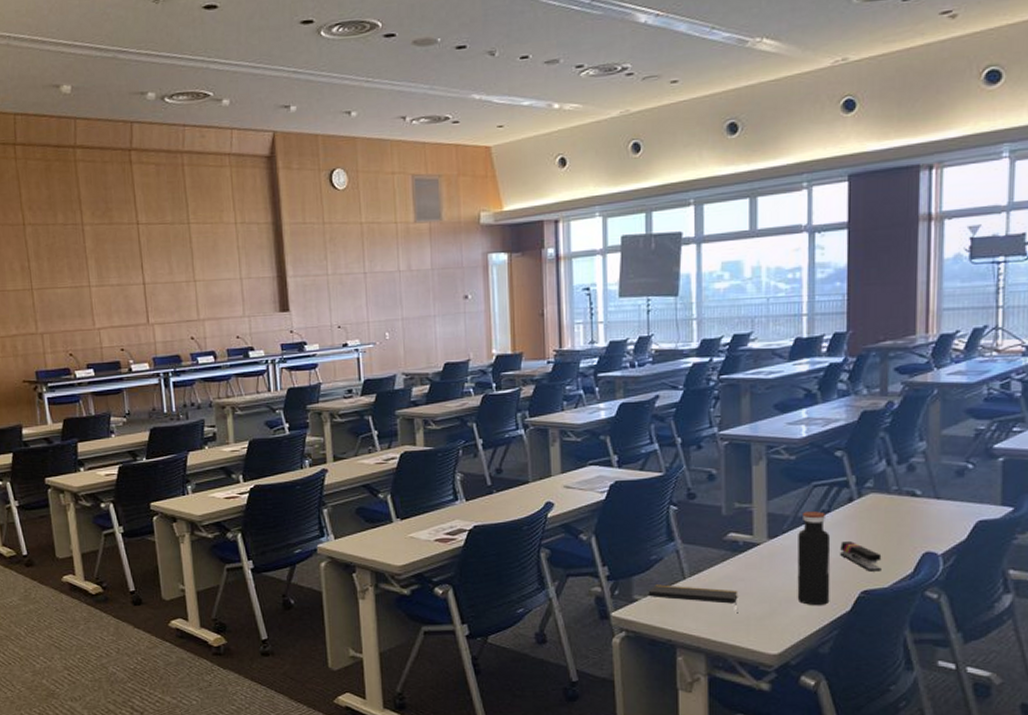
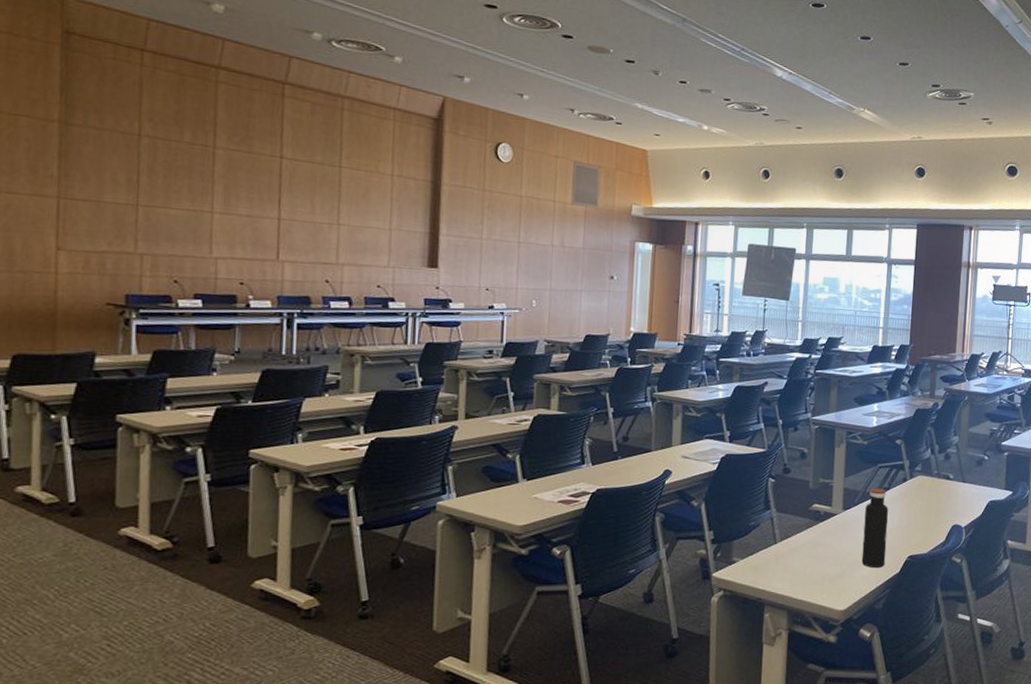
notepad: present [648,584,738,604] -> none [745,548,817,566]
stapler: present [840,541,882,572] -> none [895,514,924,540]

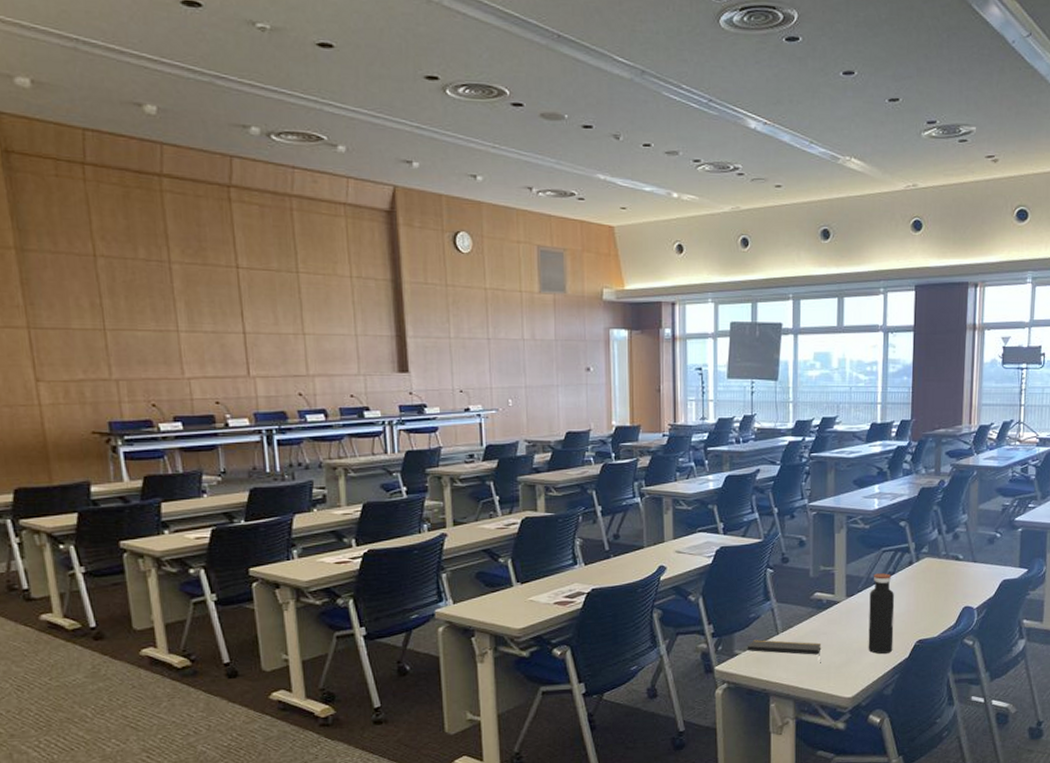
notepad: none [745,548,817,566] -> present [747,640,822,655]

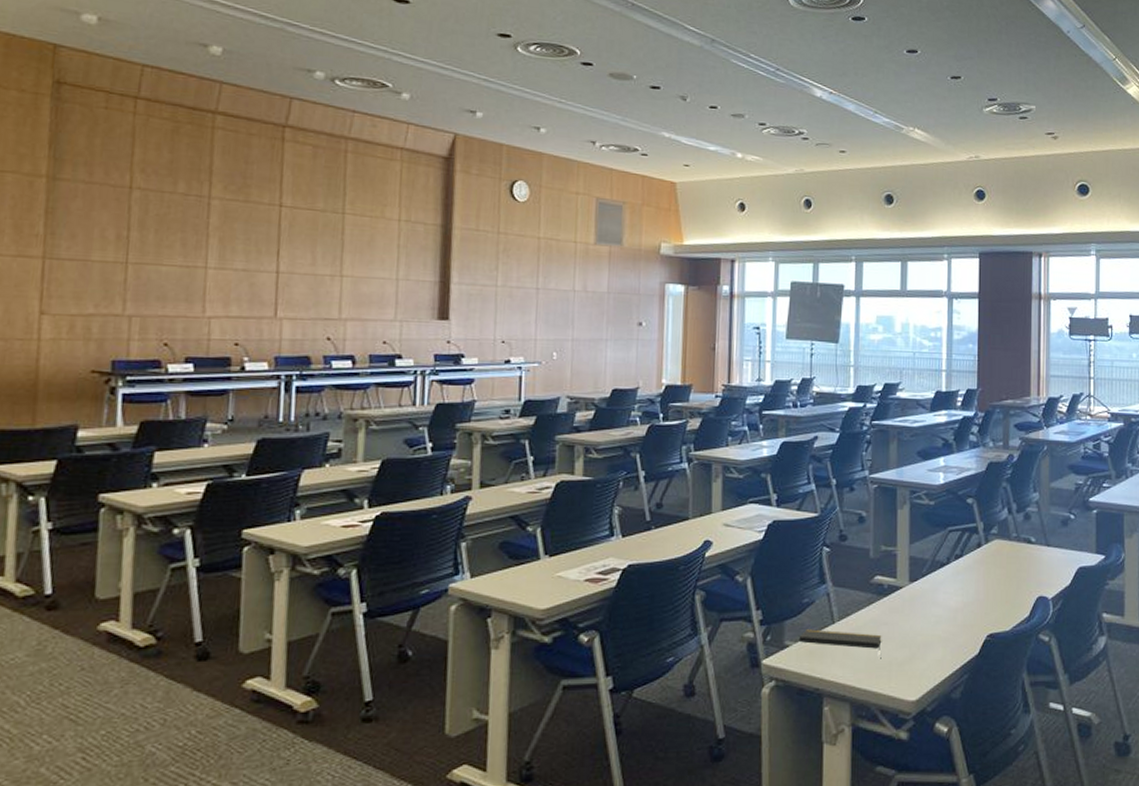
water bottle: present [868,573,895,654] -> none [933,556,963,649]

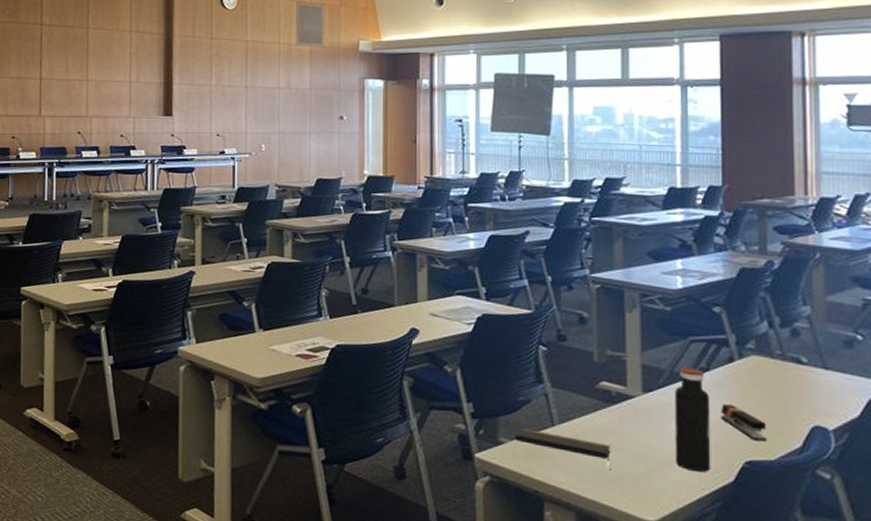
water bottle: none [933,556,963,649] -> present [675,367,711,472]
stapler: none [970,586,1004,615] -> present [721,404,767,442]

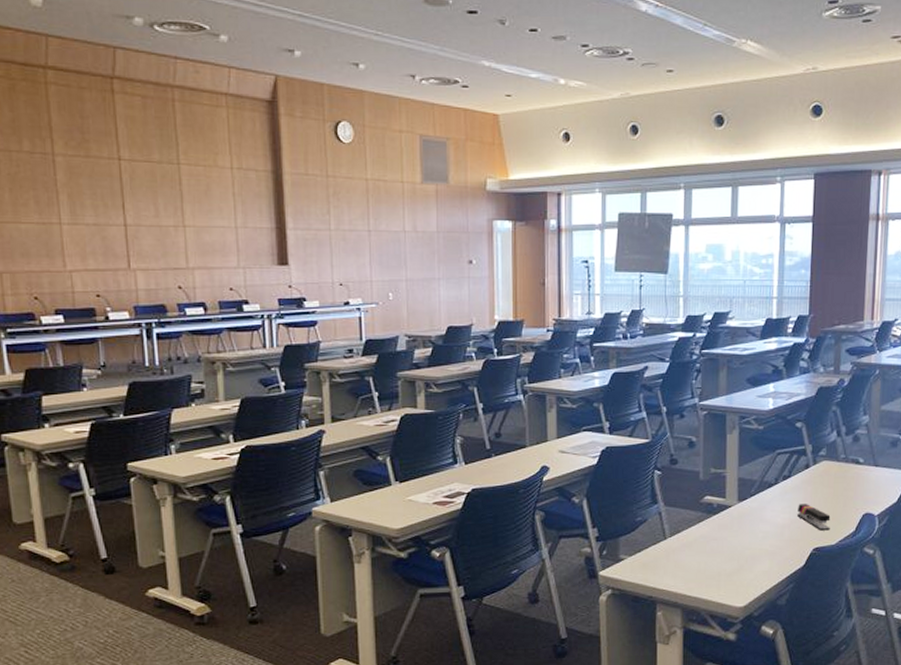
notepad: present [514,428,611,459] -> none [632,544,712,562]
water bottle: present [675,367,711,472] -> none [761,477,790,561]

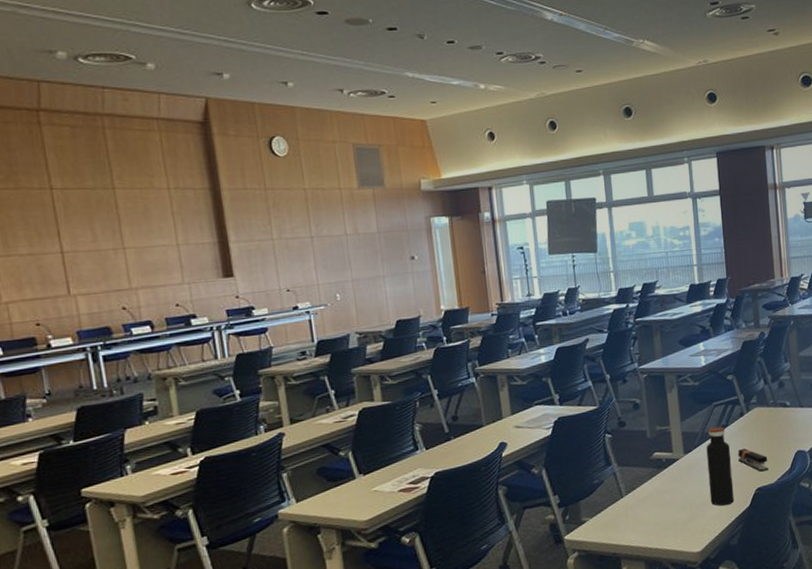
water bottle: none [761,477,790,561] -> present [706,426,735,506]

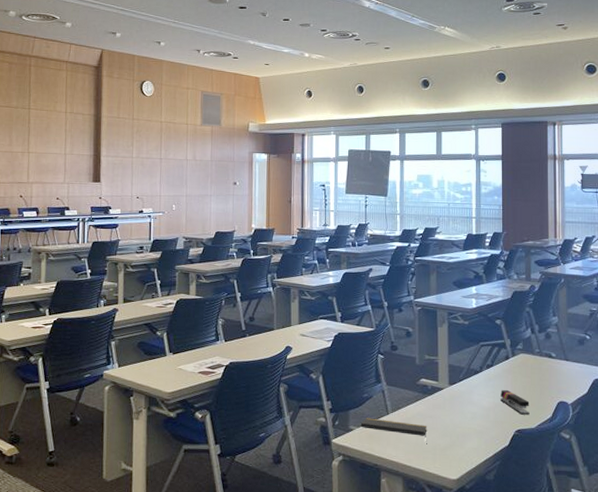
notepad: none [593,501,666,518] -> present [360,418,427,436]
water bottle: present [706,426,735,506] -> none [470,365,494,440]

